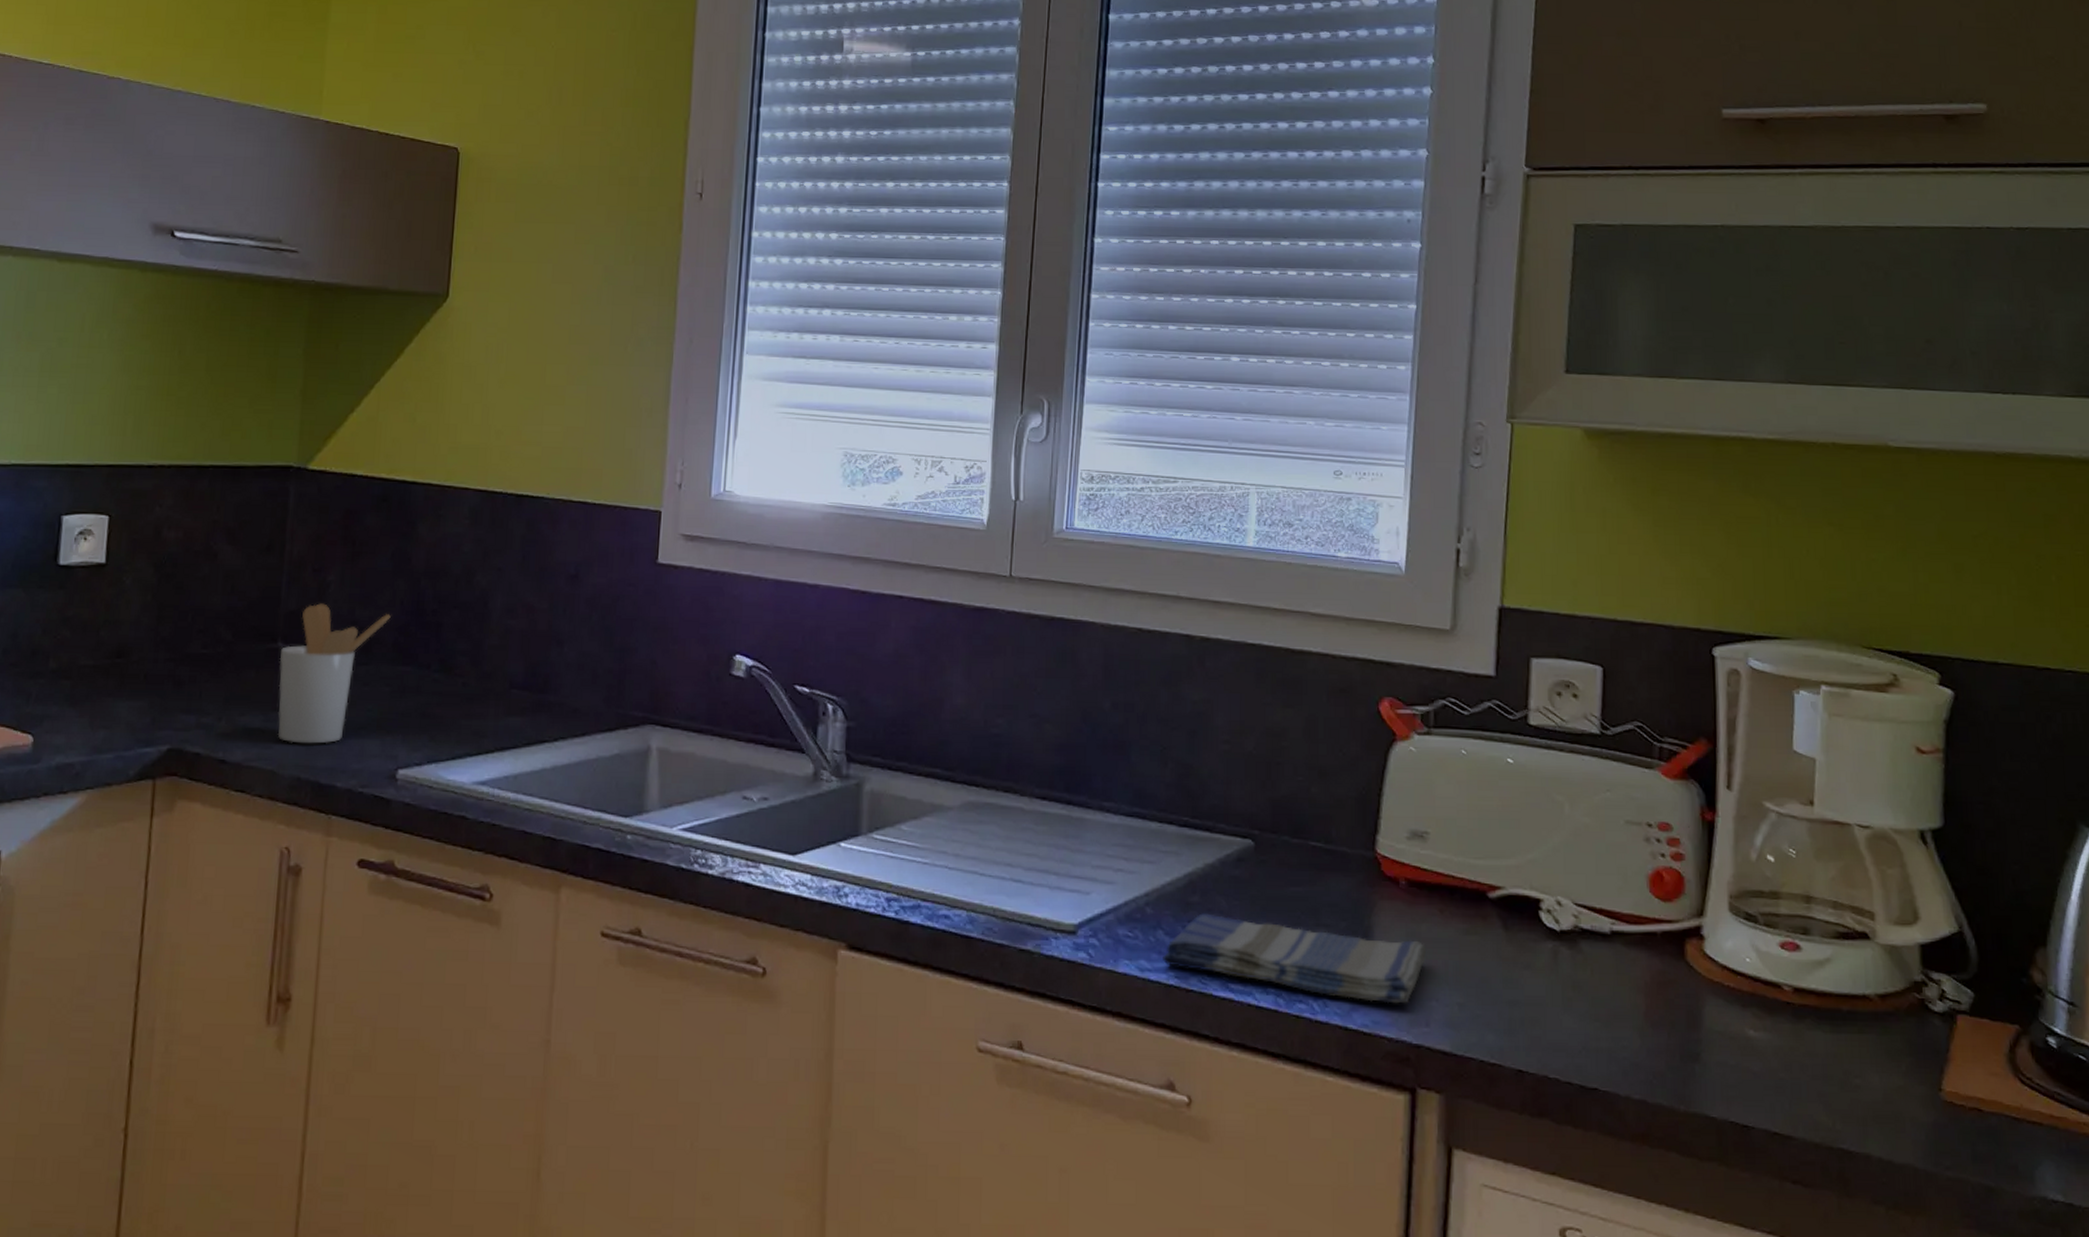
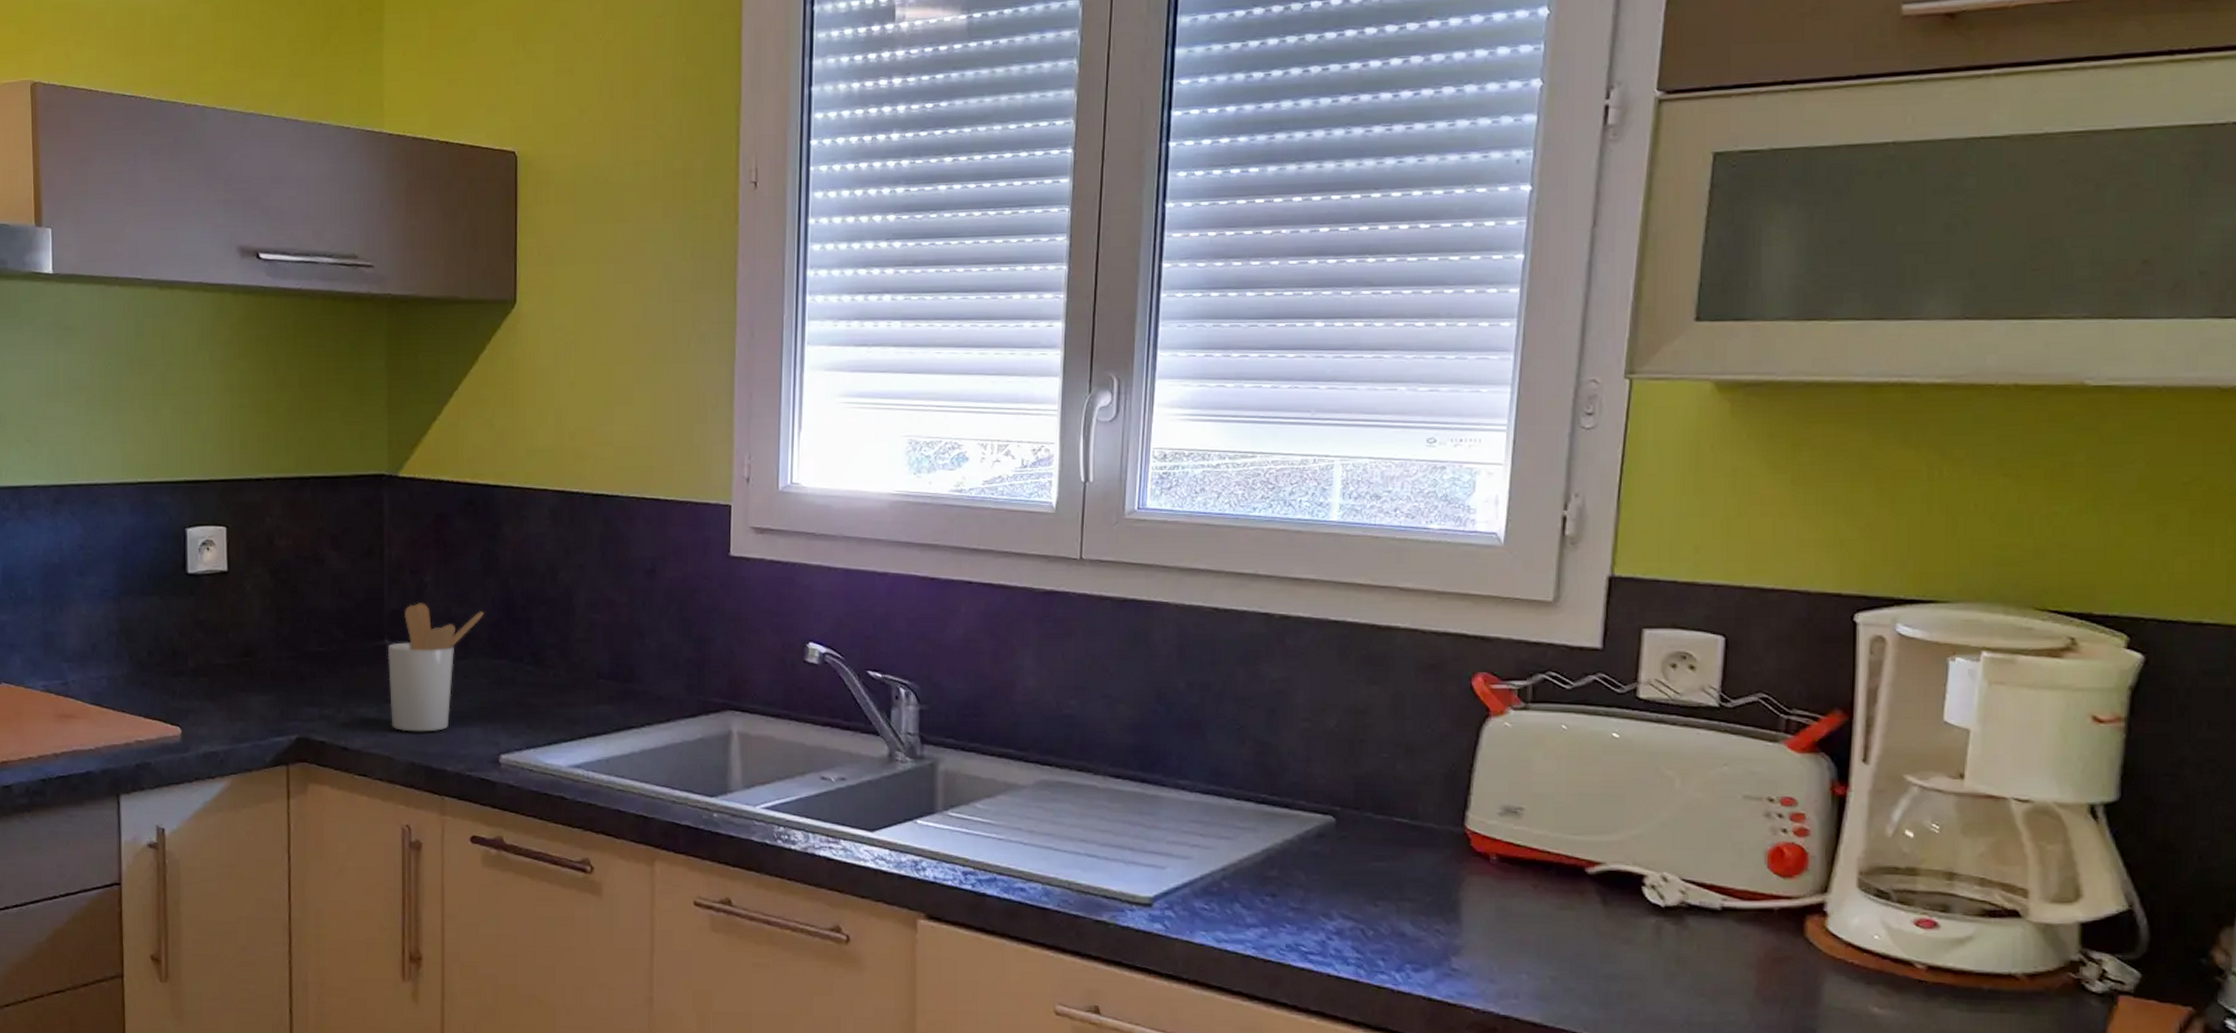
dish towel: present [1163,913,1427,1004] -> none [1240,887,1518,977]

